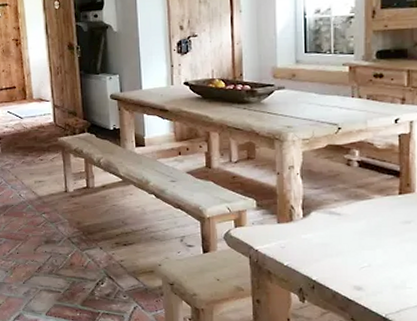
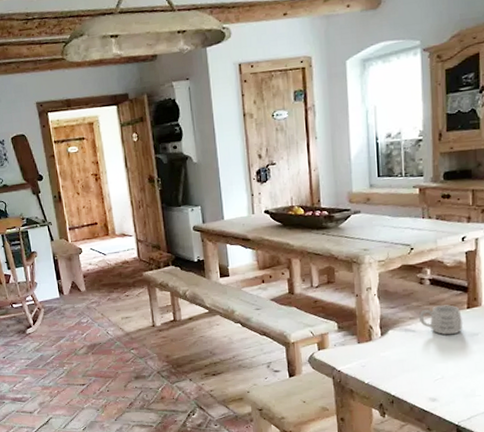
mug: none [344,189,393,221] -> present [418,305,462,335]

